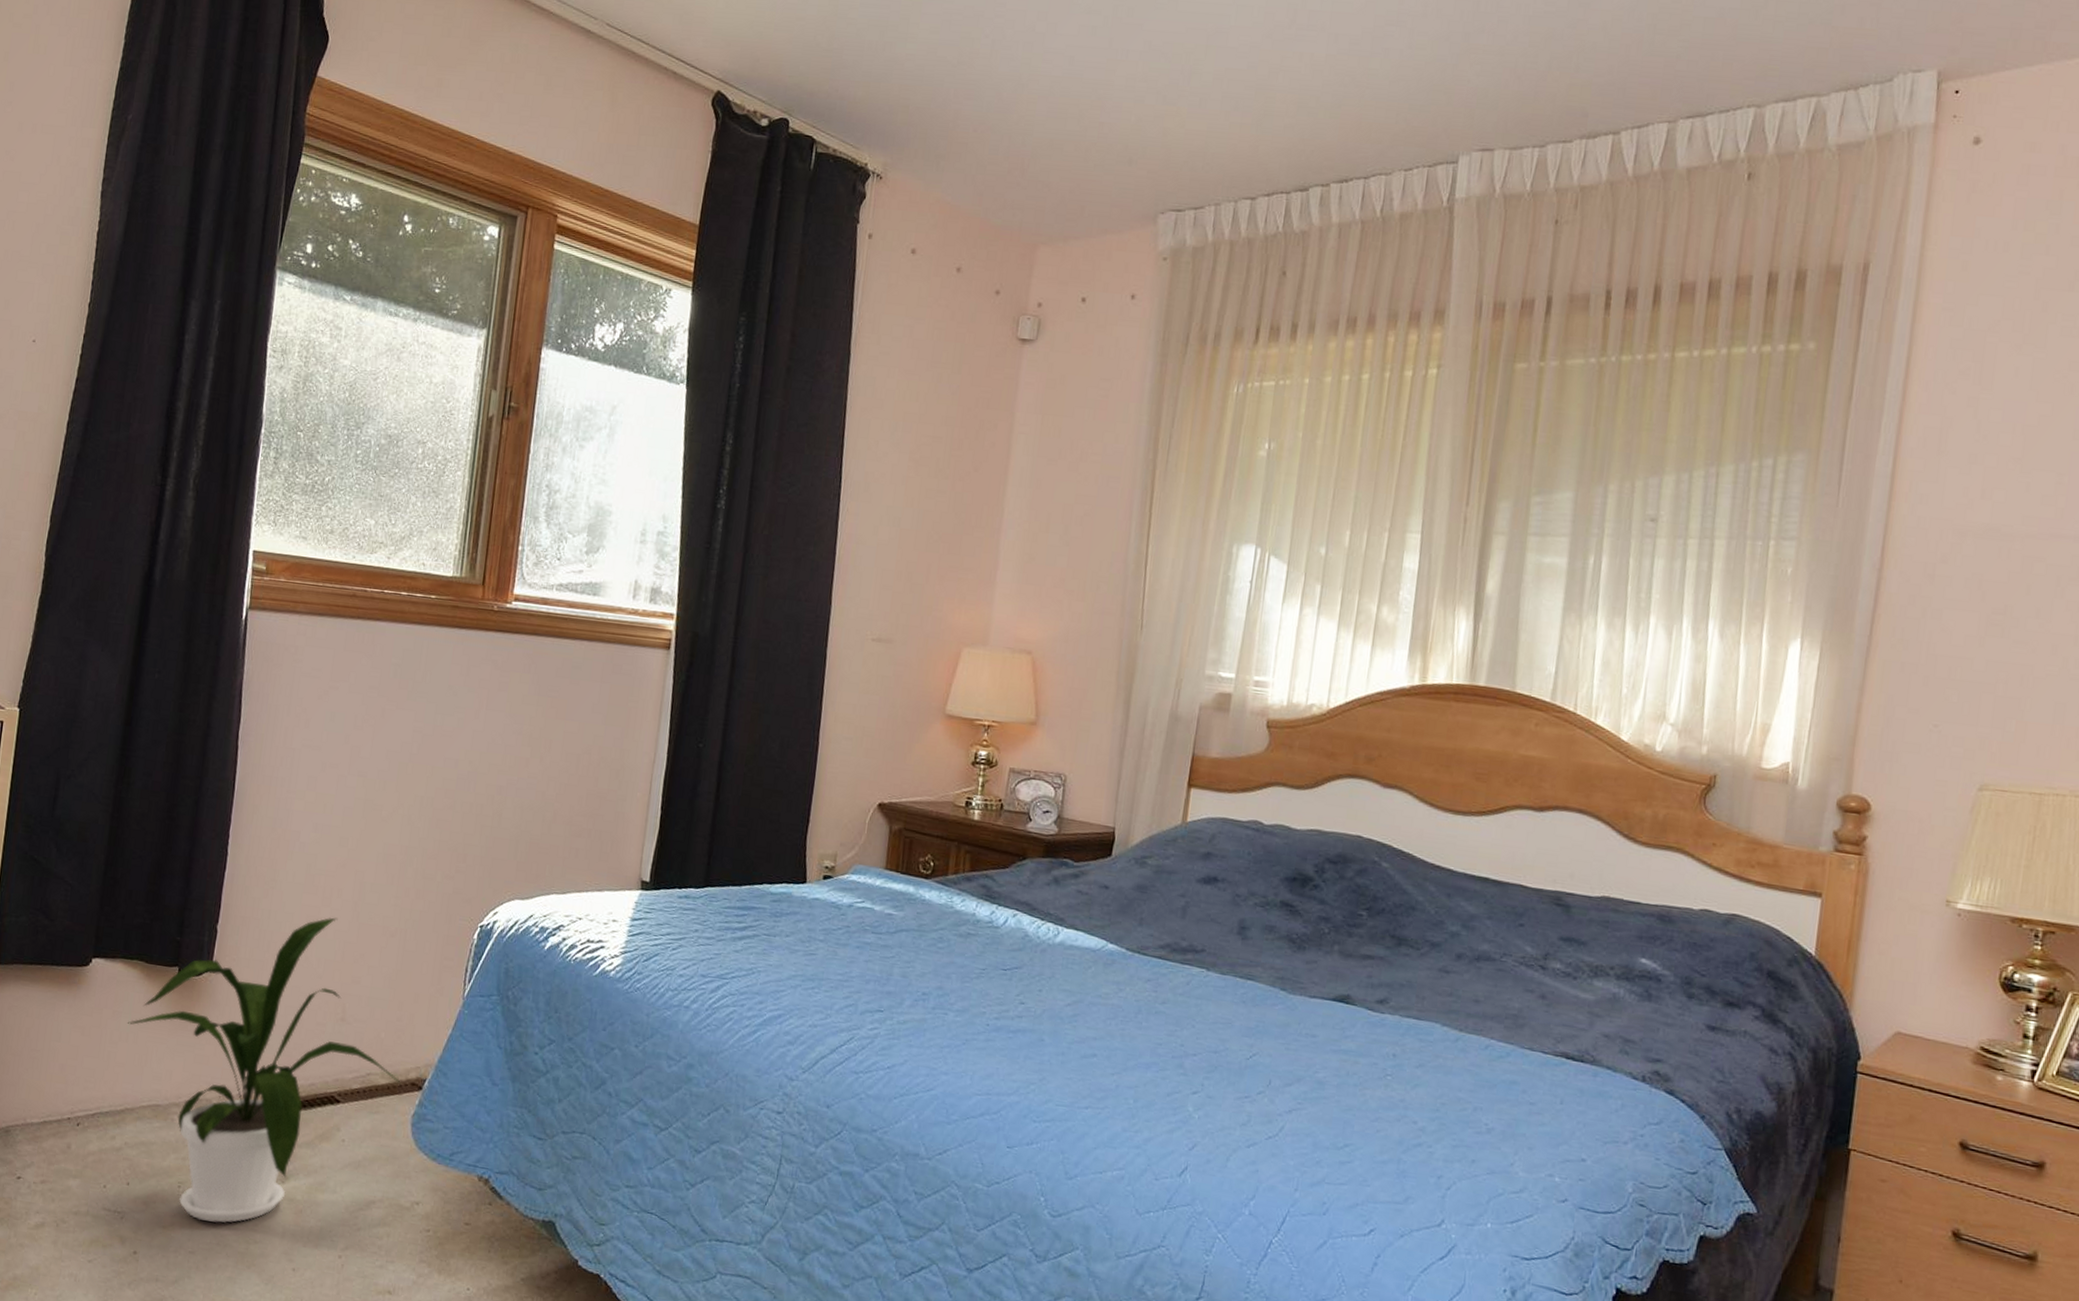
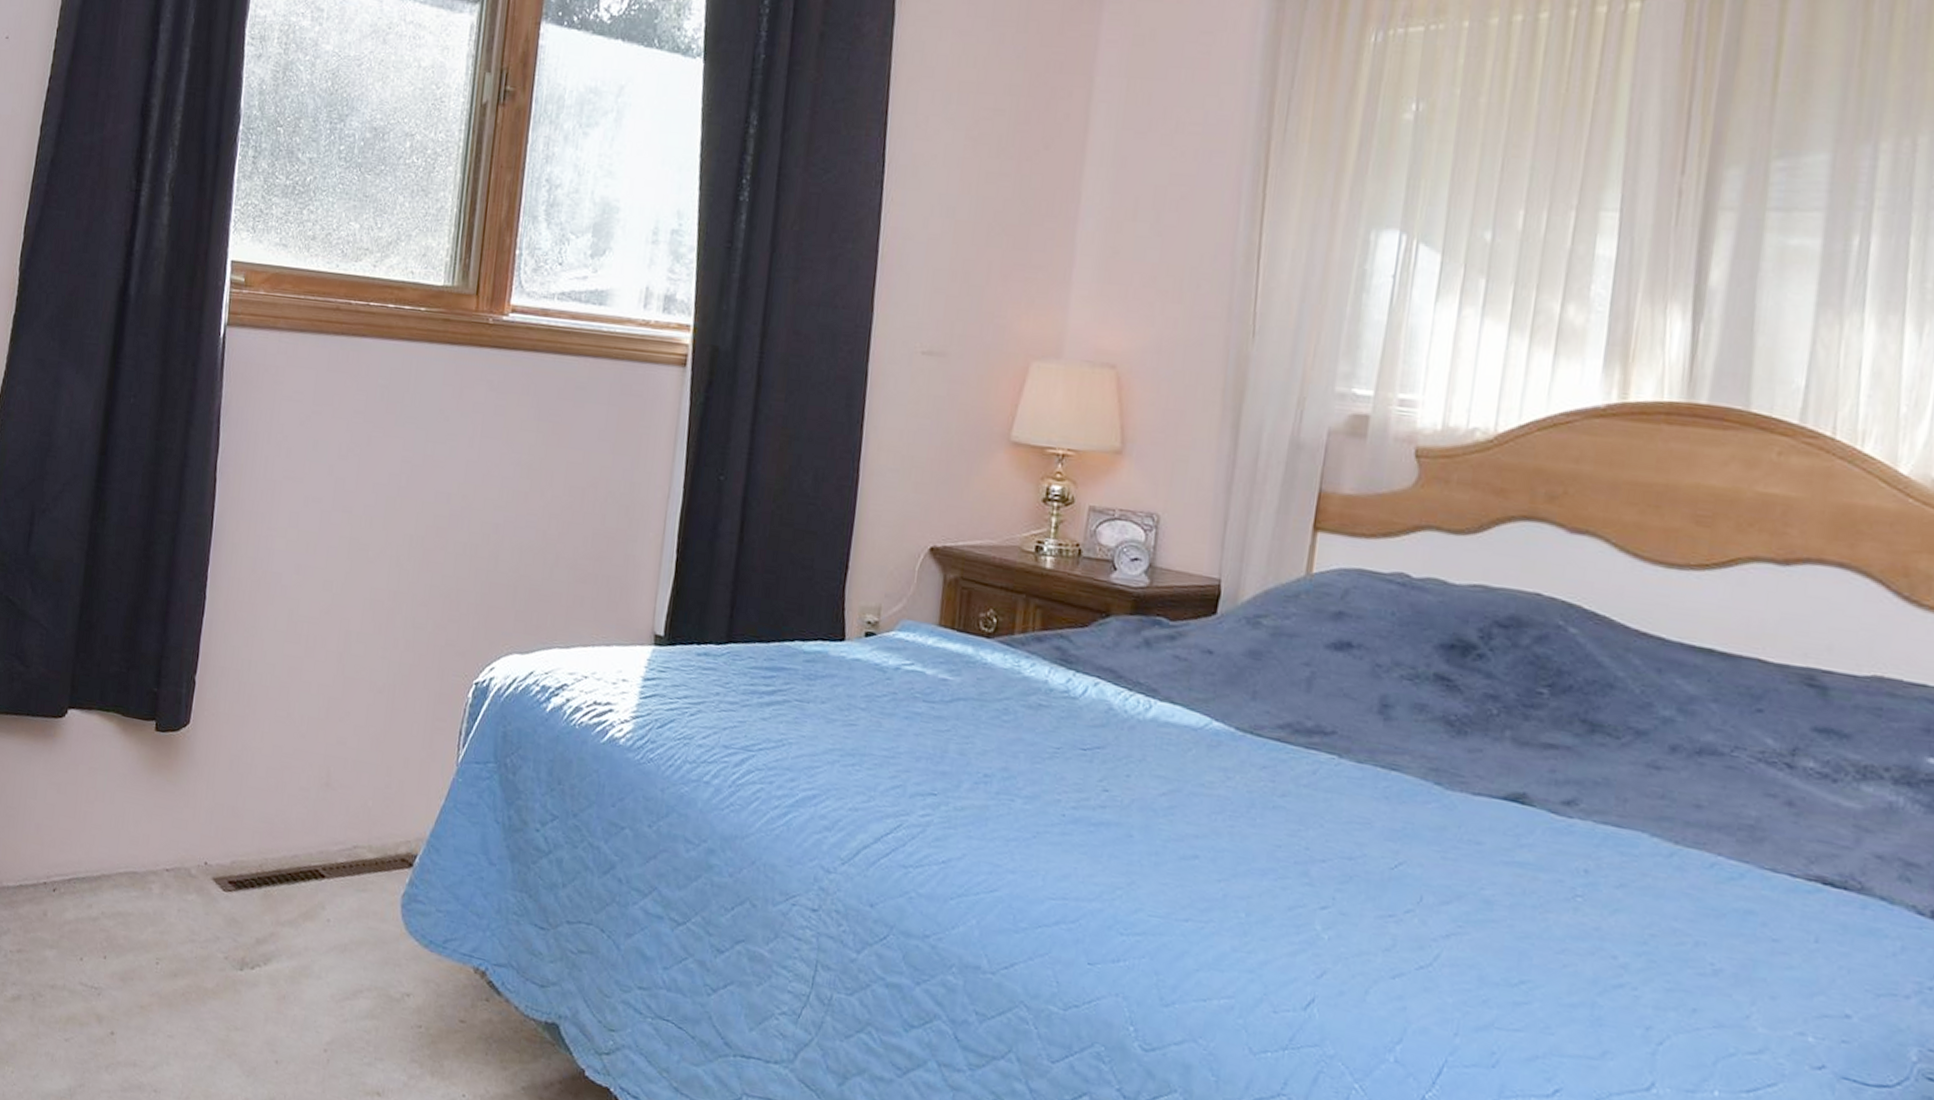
house plant: present [127,917,401,1223] -> none [103,670,390,1006]

